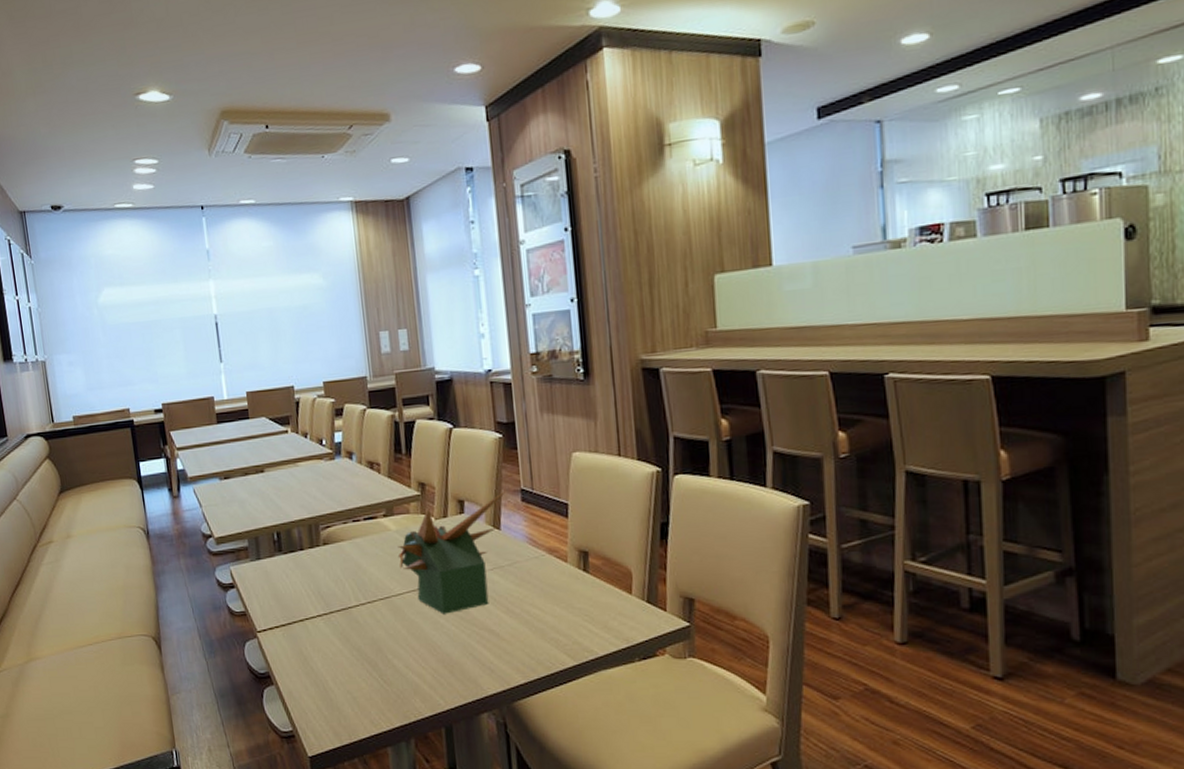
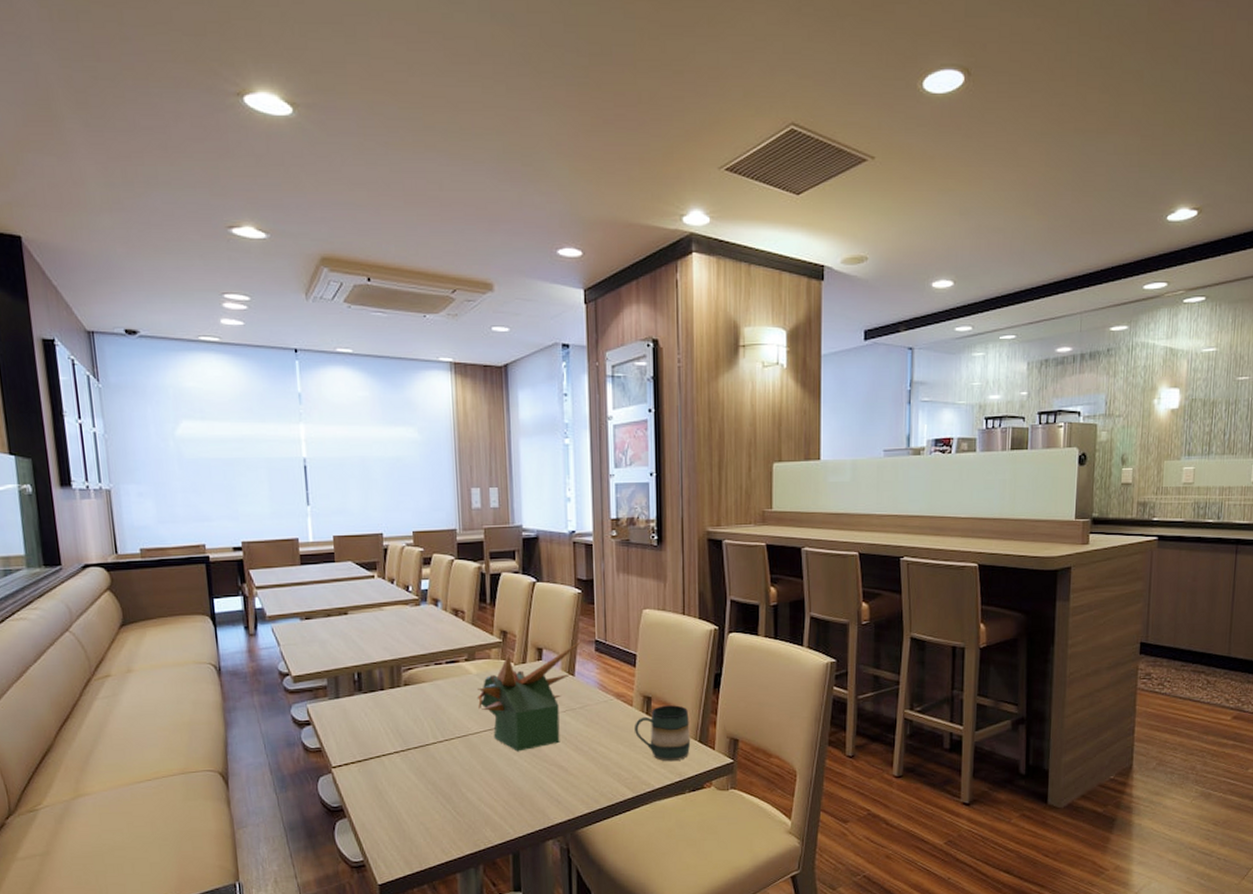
mug: none [571,560,638,625] -> present [635,705,691,762]

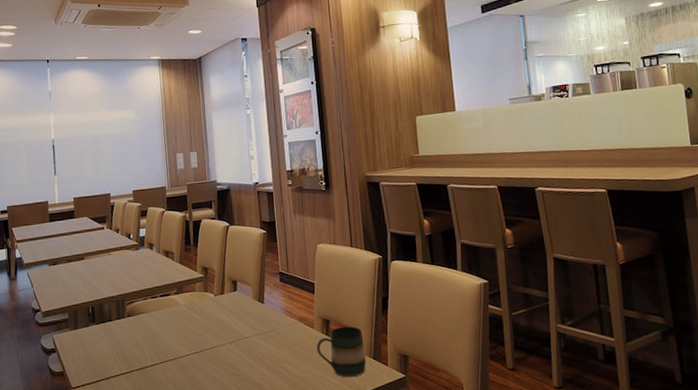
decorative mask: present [477,639,583,752] -> none [185,272,270,371]

